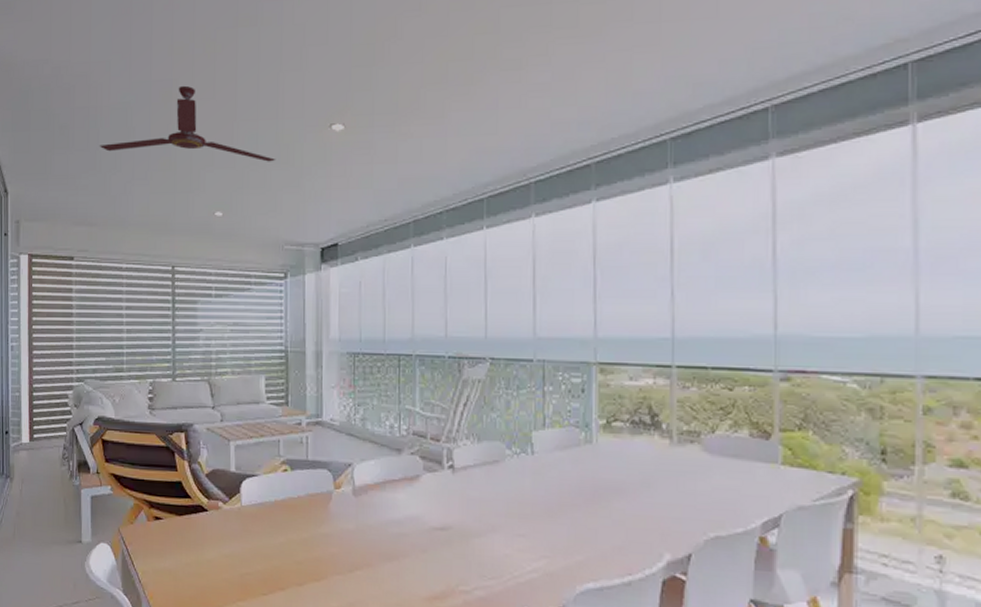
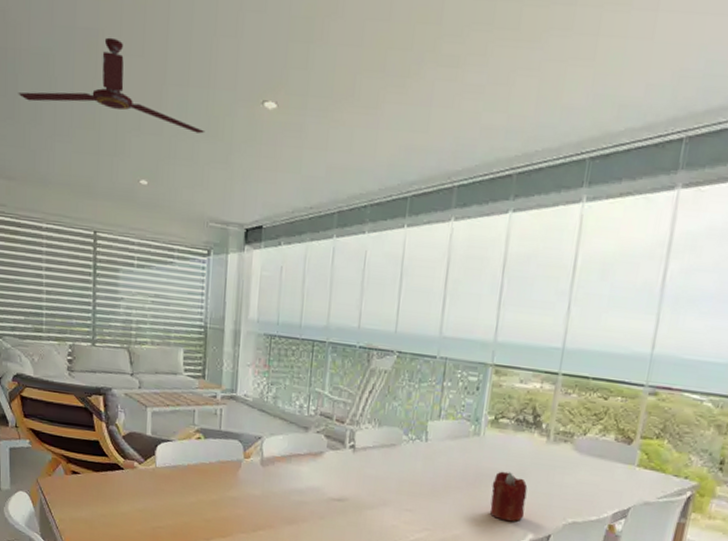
candle: none [614,482,657,541] -> present [490,471,528,522]

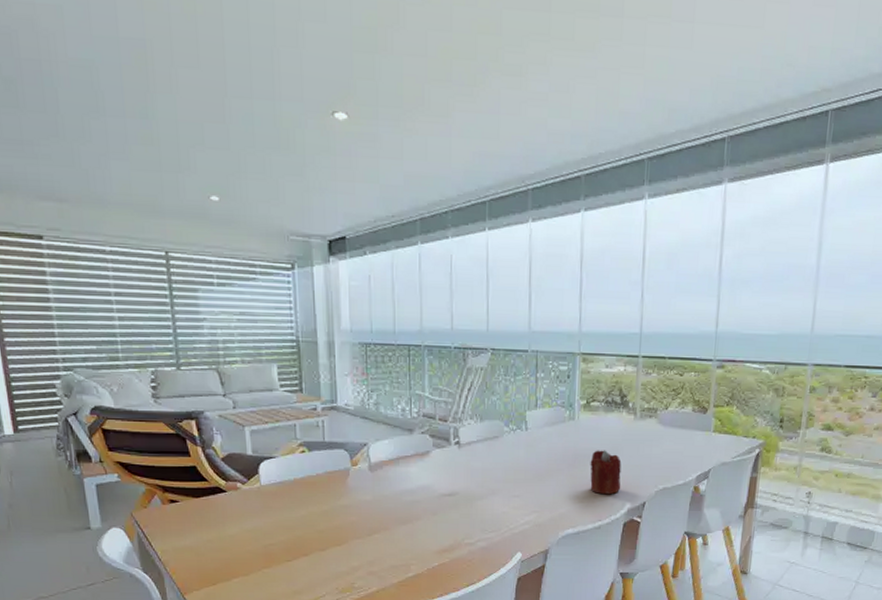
ceiling fan: present [18,37,205,134] -> none [60,48,276,147]

